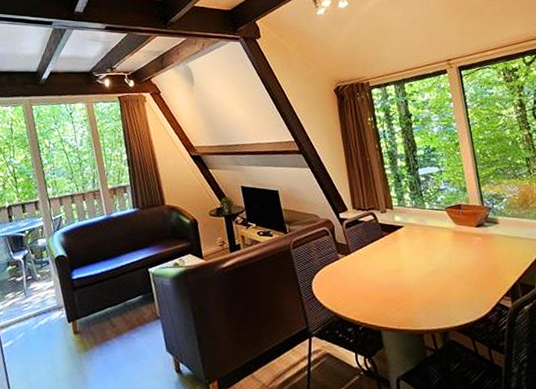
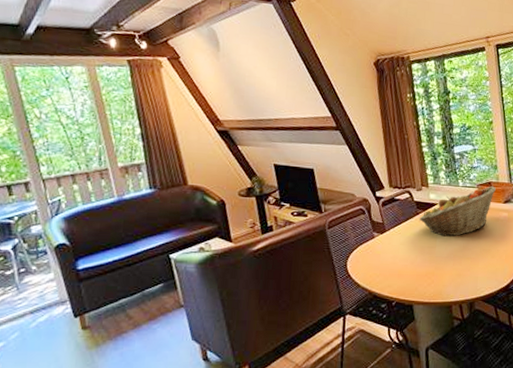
fruit basket: none [384,209,466,261] -> present [419,186,496,237]

